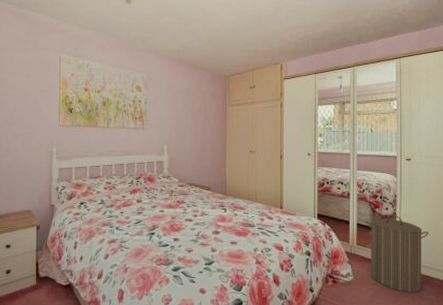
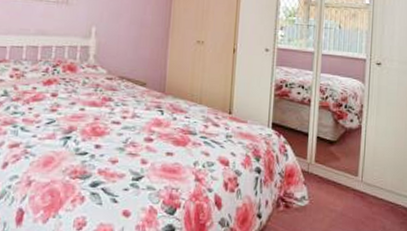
laundry hamper: present [365,215,429,293] -> none [326,128,397,222]

